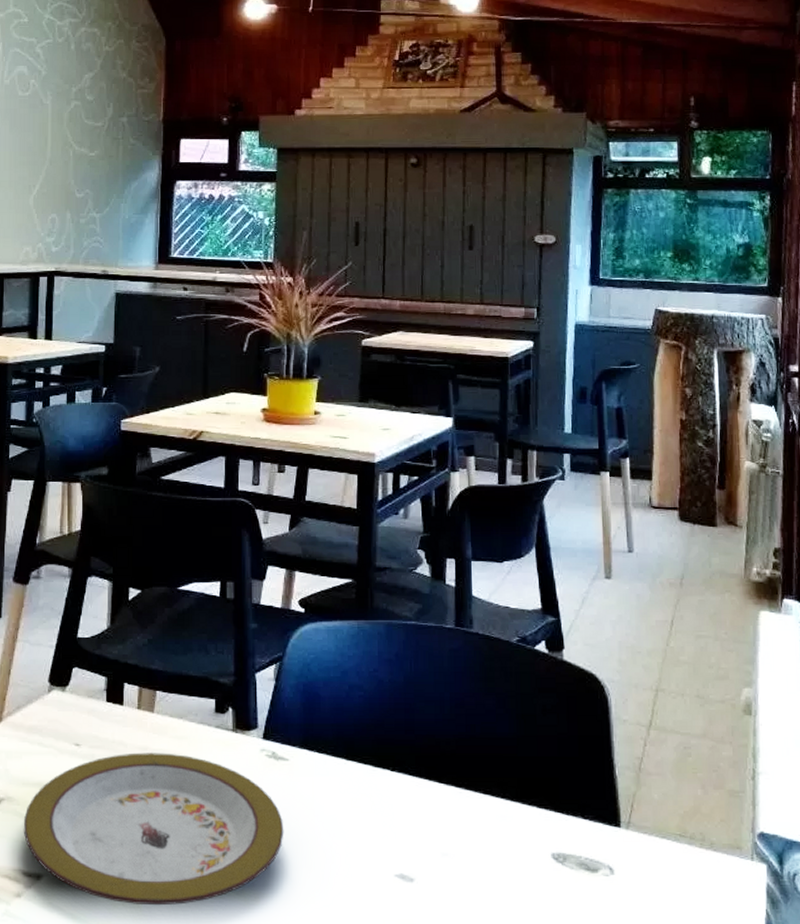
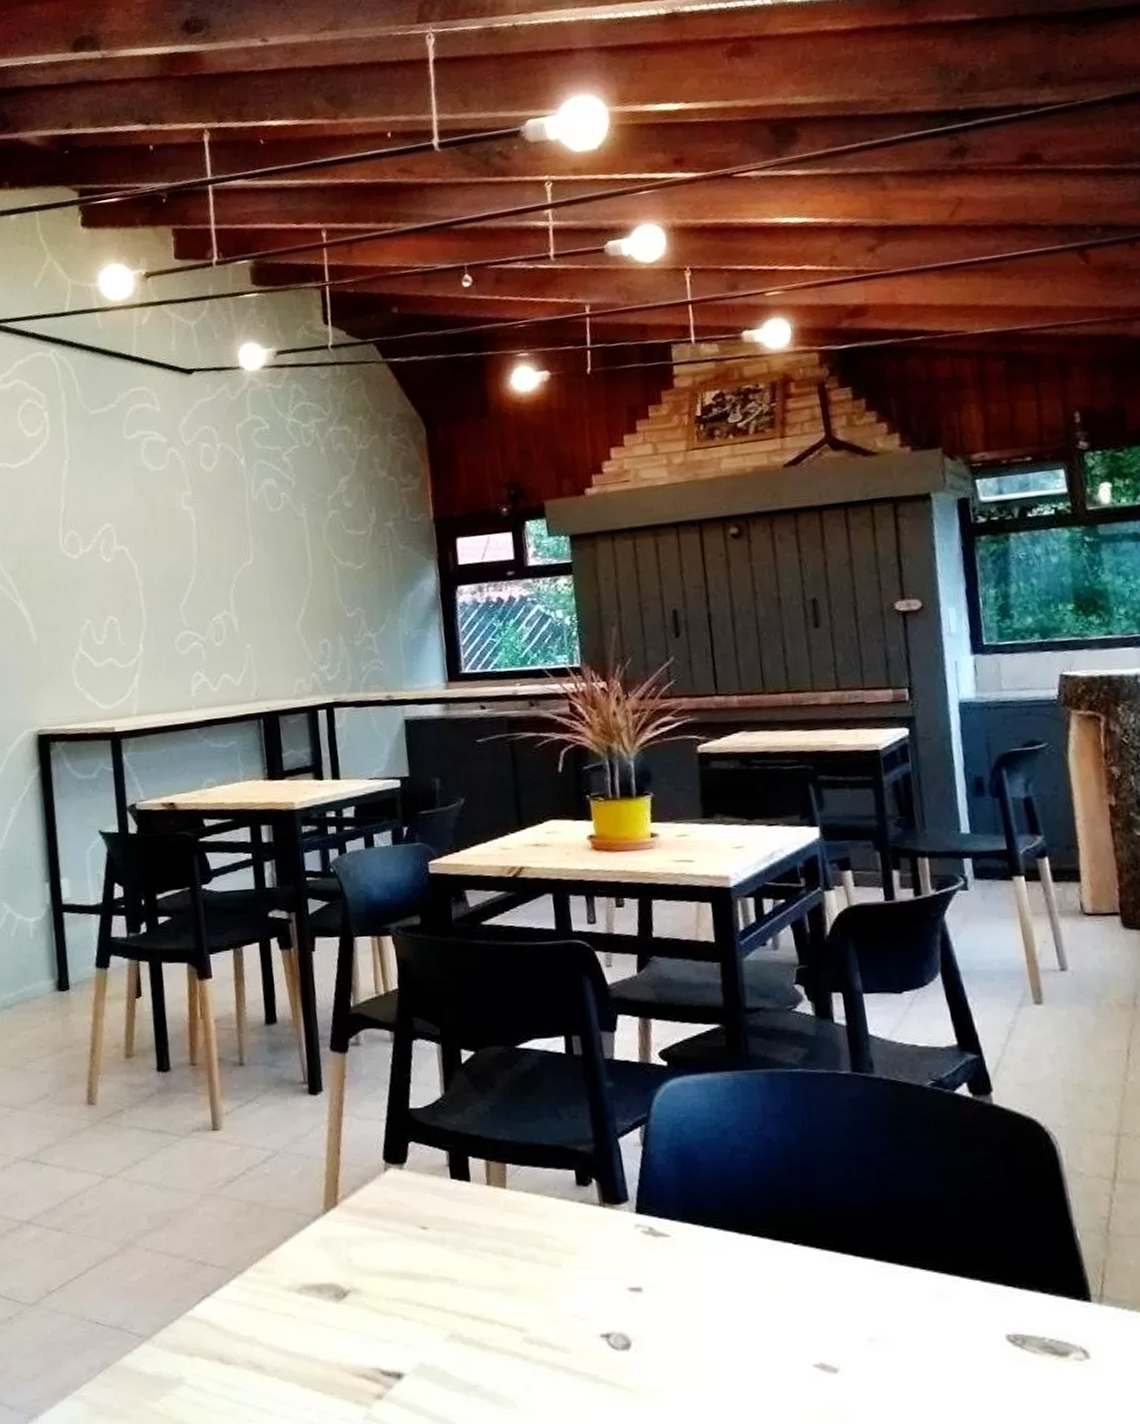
plate: present [24,752,284,906] -> none [375,1233,675,1406]

